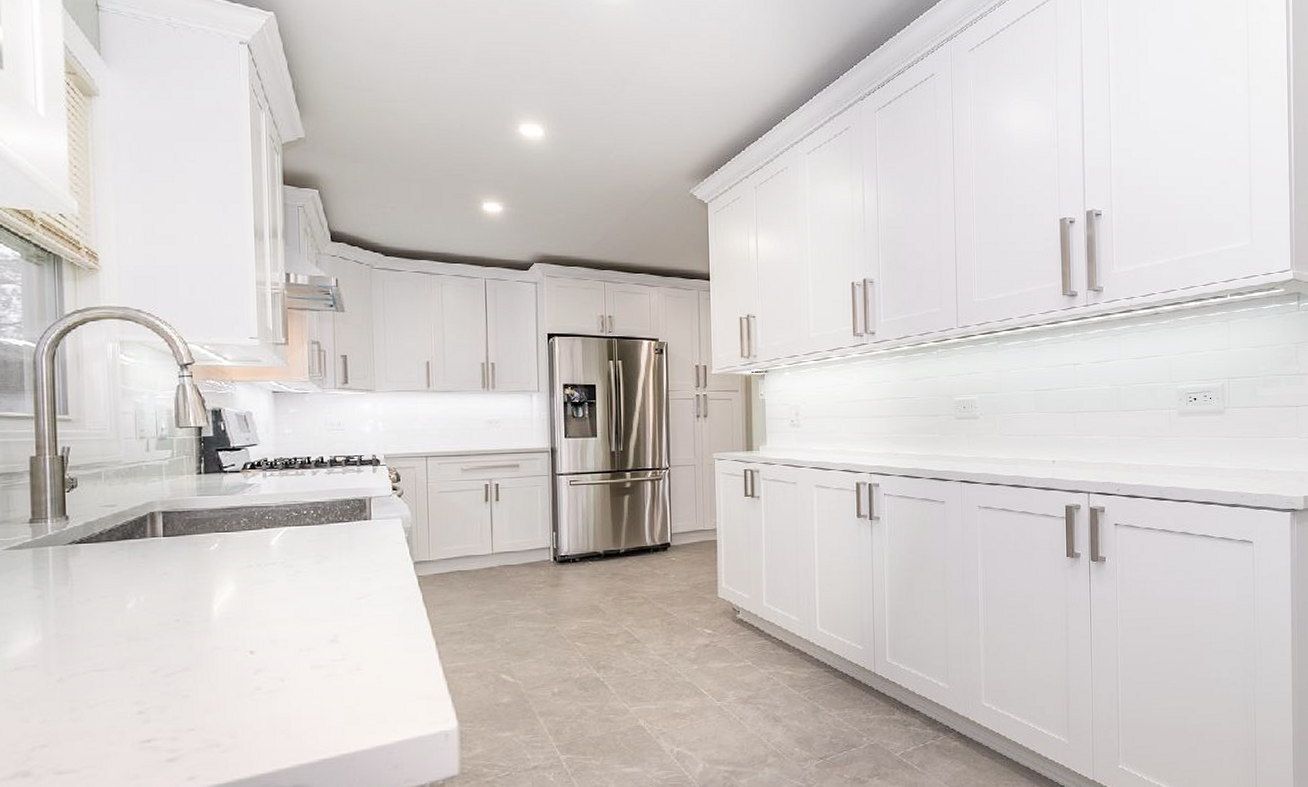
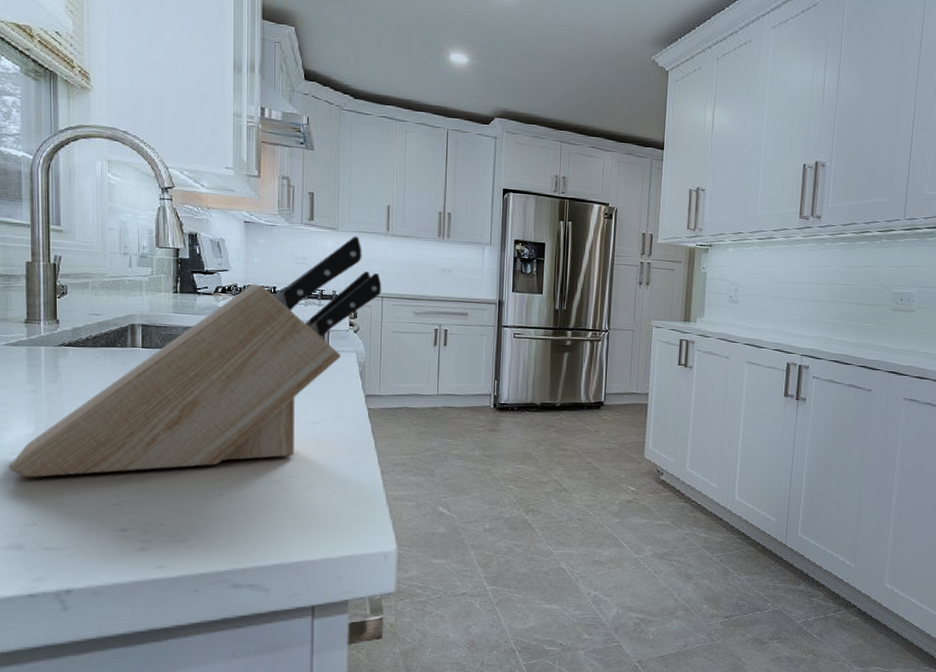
knife block: none [12,396,426,694] -> present [8,236,382,478]

